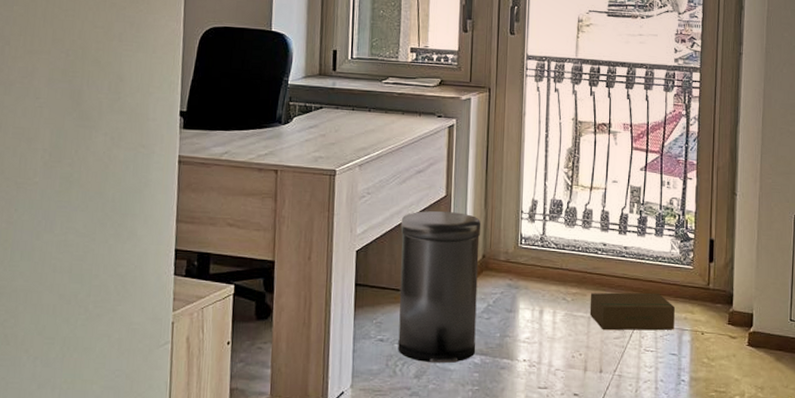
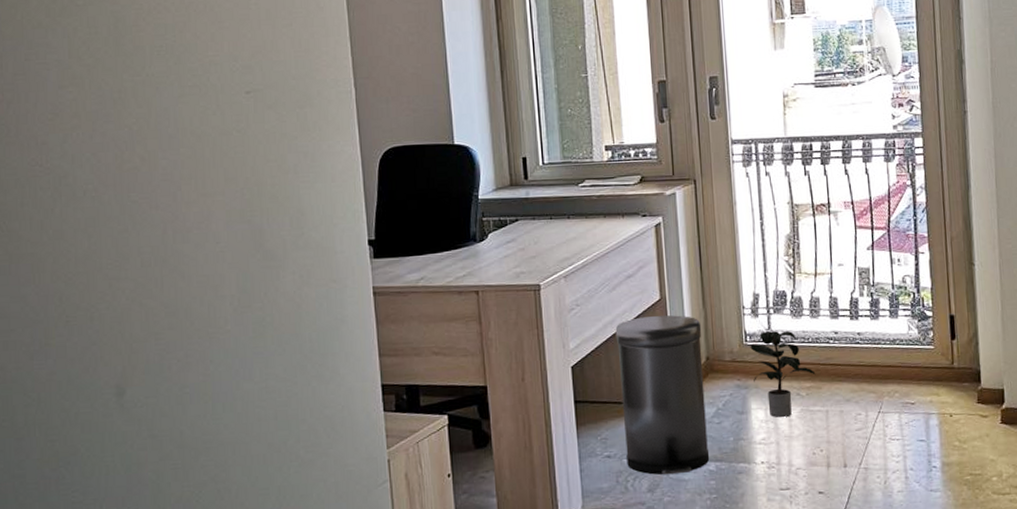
potted plant: none [524,237,582,320] -> present [750,331,816,418]
box: present [589,292,675,331] -> none [825,377,920,423]

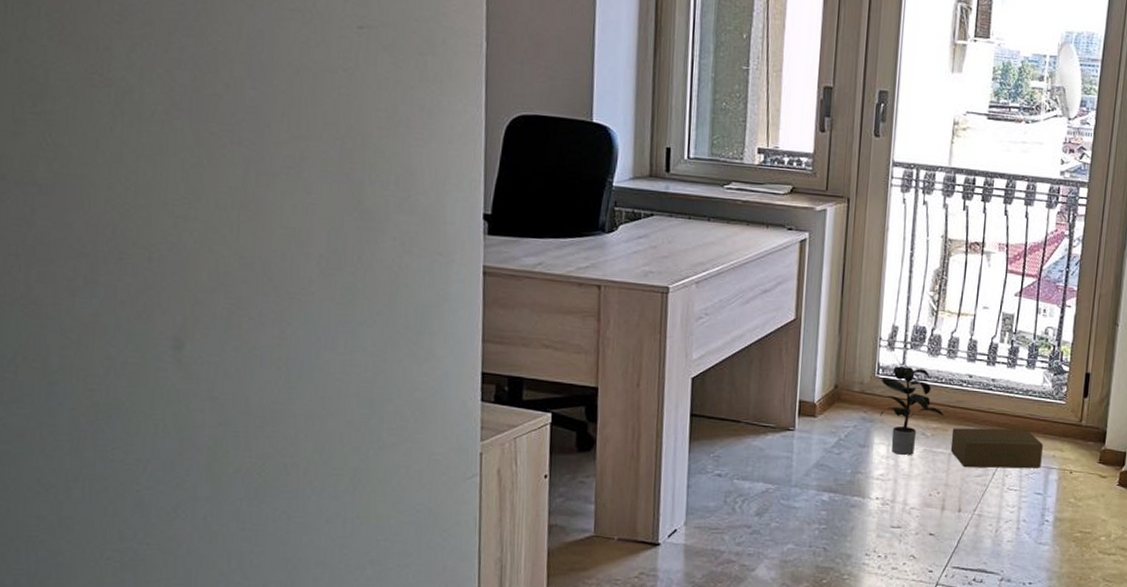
pedal bin: present [615,315,710,475] -> none [737,335,835,501]
box: none [825,377,920,423] -> present [950,427,1043,469]

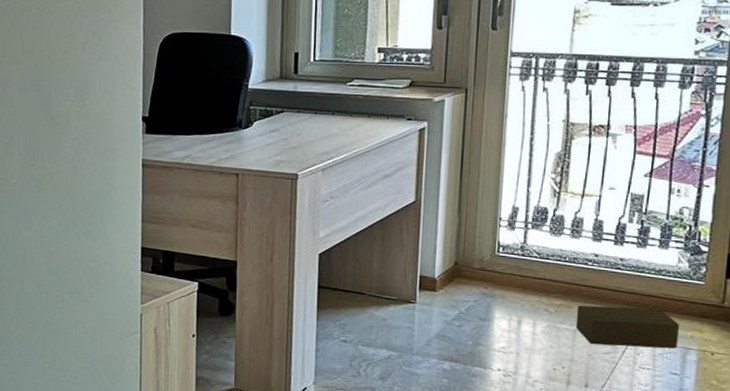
potted plant: present [880,366,944,456] -> none [501,245,568,331]

